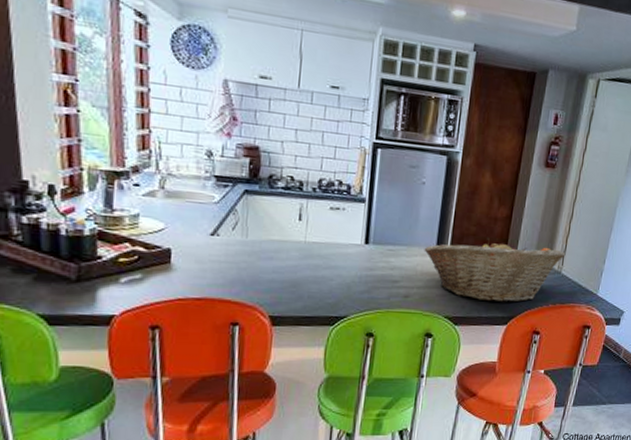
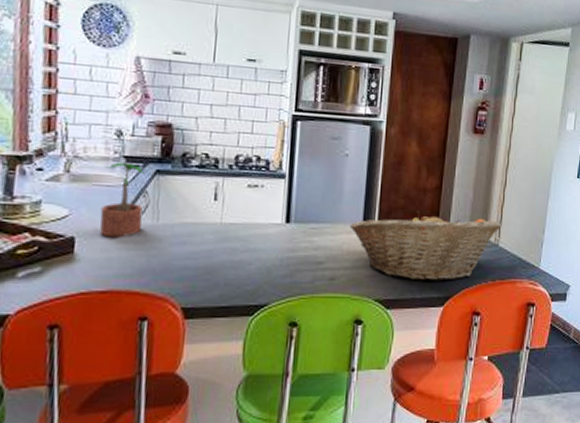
potted plant: none [193,181,235,251] -> present [99,162,146,238]

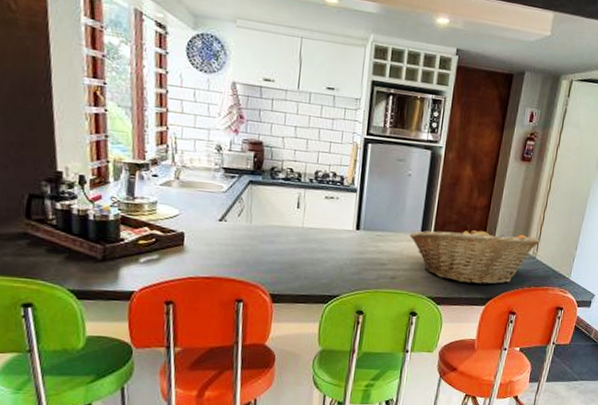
potted plant: present [99,162,146,238] -> none [204,172,241,235]

